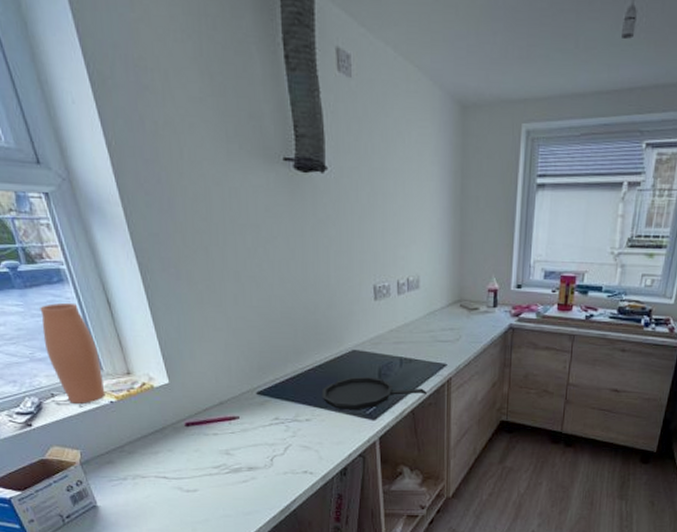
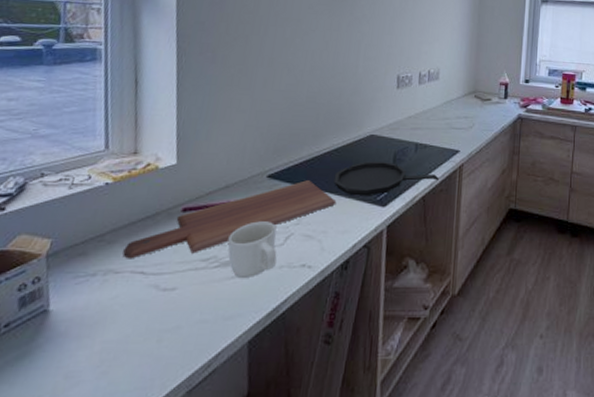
vase: present [40,302,106,403] -> none [52,80,110,185]
cutting board: none [144,396,328,467] -> present [122,180,337,259]
mug: none [233,434,280,482] -> present [227,221,277,277]

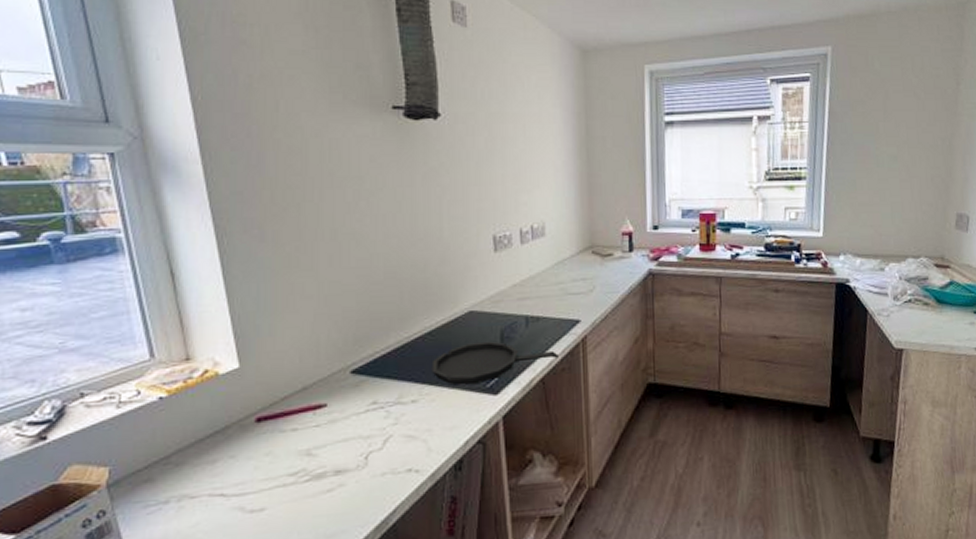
cutting board: present [122,180,337,259] -> none [195,372,439,481]
mug: present [227,221,277,277] -> none [316,424,377,490]

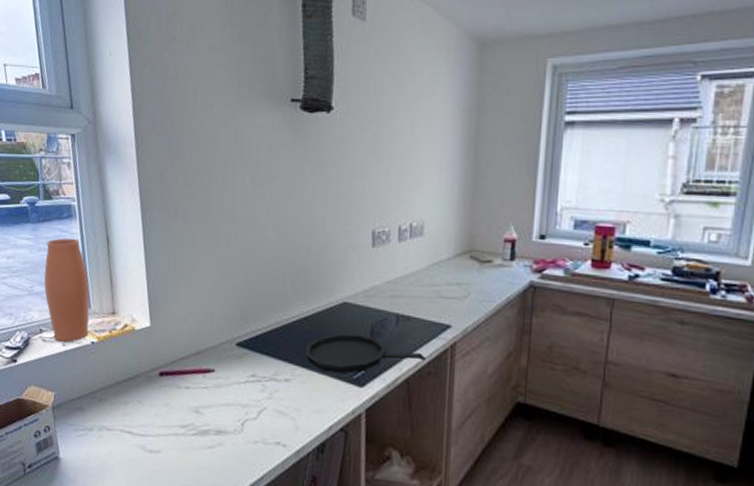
vase: none [81,276,154,404] -> present [44,238,90,342]

